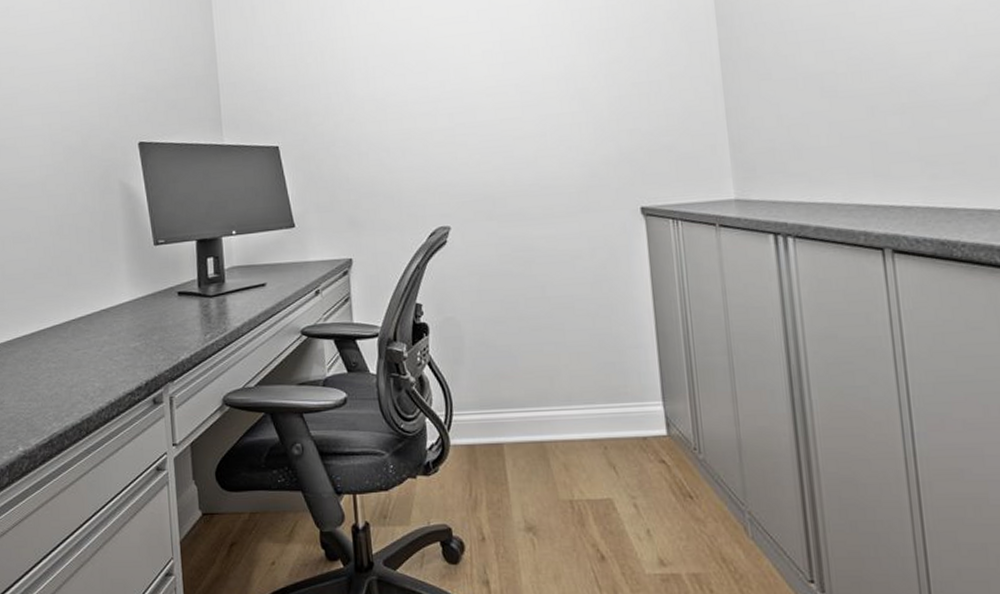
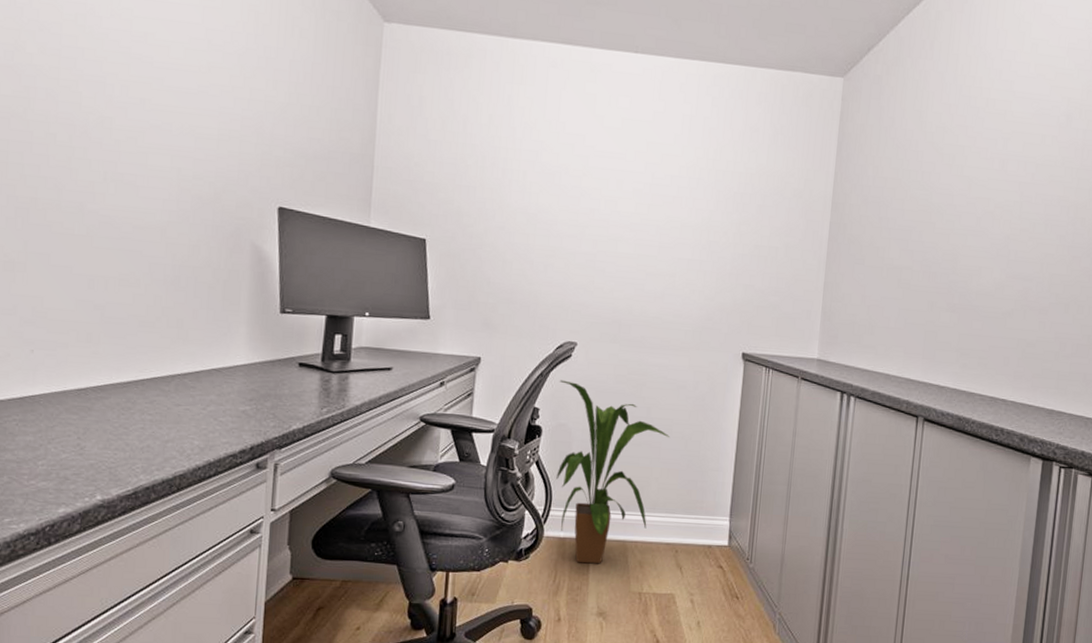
house plant: none [438,269,573,472] -> present [556,380,670,564]

